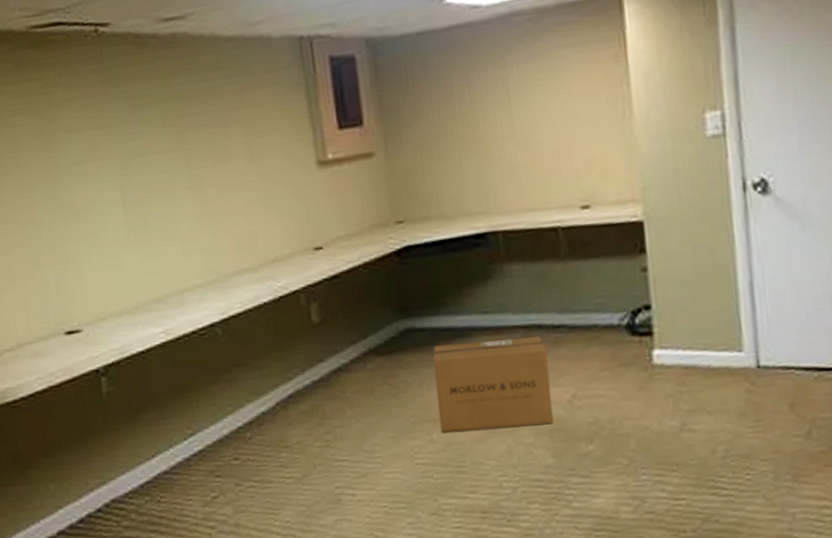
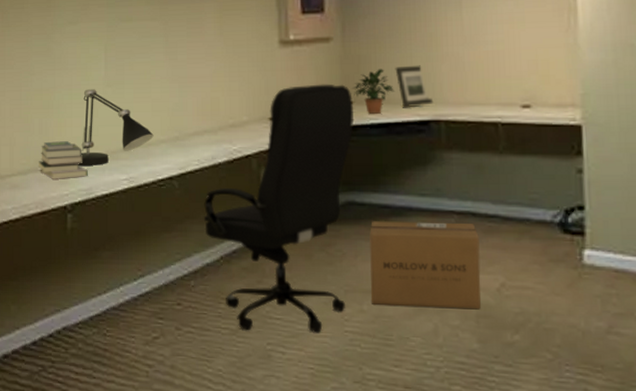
books: none [59,297,119,342] -> present [38,141,88,179]
desk lamp: none [103,236,188,323] -> present [77,89,154,165]
office chair: none [252,203,414,476] -> present [203,84,354,333]
potted plant: none [401,181,446,233] -> present [352,69,394,115]
picture frame: none [445,174,489,221] -> present [395,65,434,107]

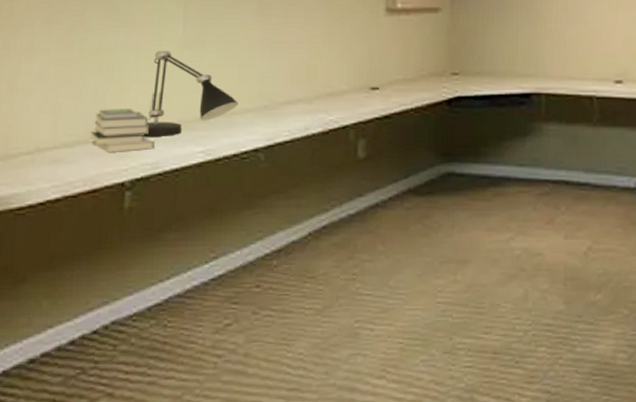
office chair: present [203,84,354,333] -> none [291,54,458,309]
potted plant: present [352,69,394,115] -> none [458,41,499,87]
box: present [370,221,481,310] -> none [466,191,571,274]
picture frame: present [395,65,434,107] -> none [501,39,536,80]

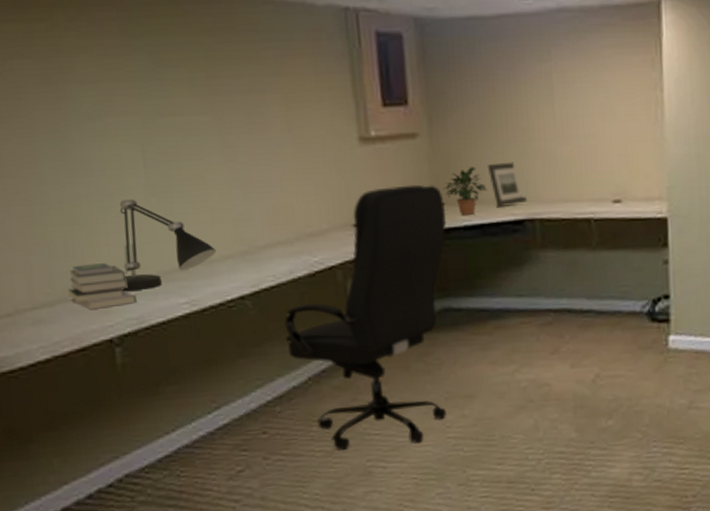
office chair: none [291,54,458,309] -> present [284,184,446,450]
potted plant: none [458,41,499,87] -> present [443,166,487,216]
picture frame: none [501,39,536,80] -> present [487,162,528,207]

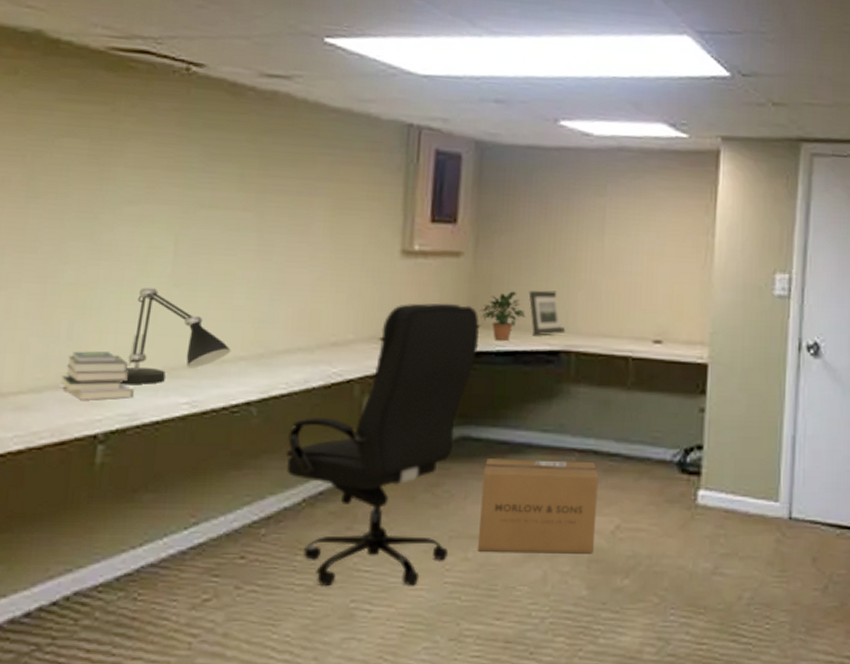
box: none [468,320,578,408] -> present [478,458,599,554]

